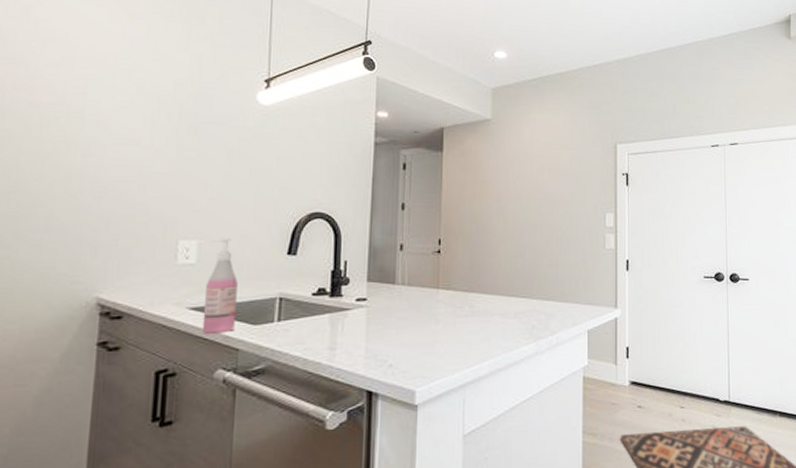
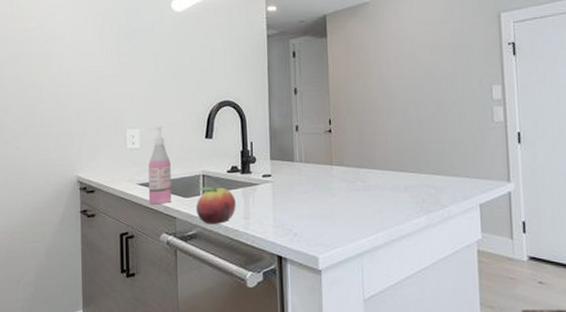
fruit: none [266,311,320,358] -> present [195,186,236,225]

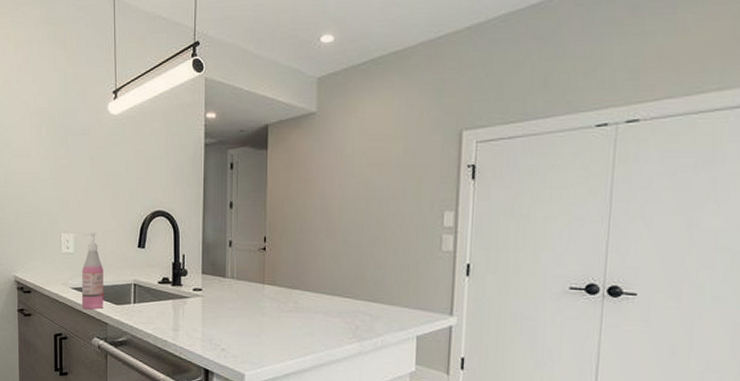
fruit: present [195,186,236,225] -> none [126,295,165,334]

